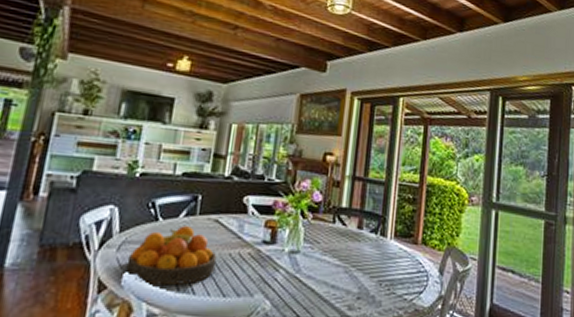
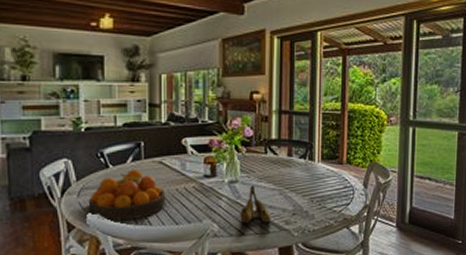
banana: none [297,257,333,306] -> present [240,184,271,224]

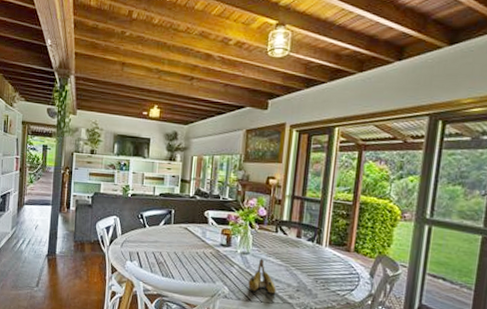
fruit bowl: present [88,170,166,221] -> none [127,231,188,272]

